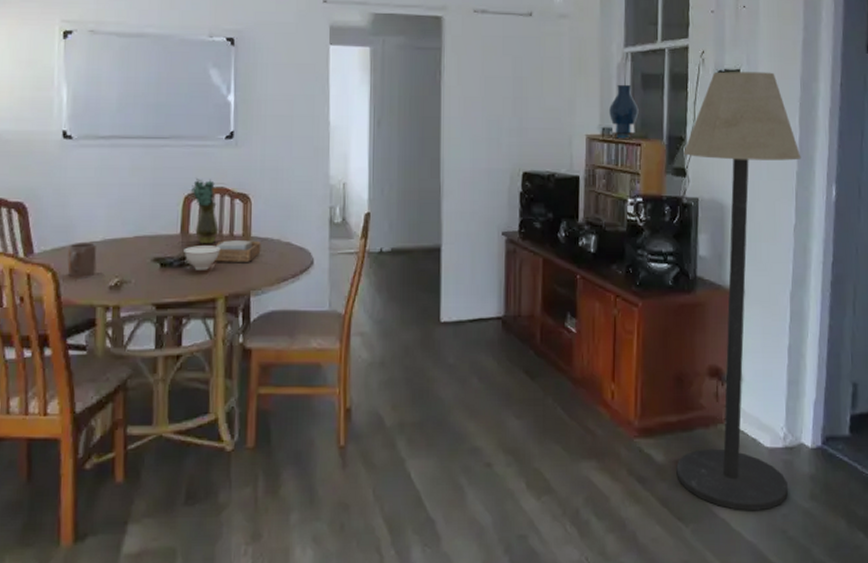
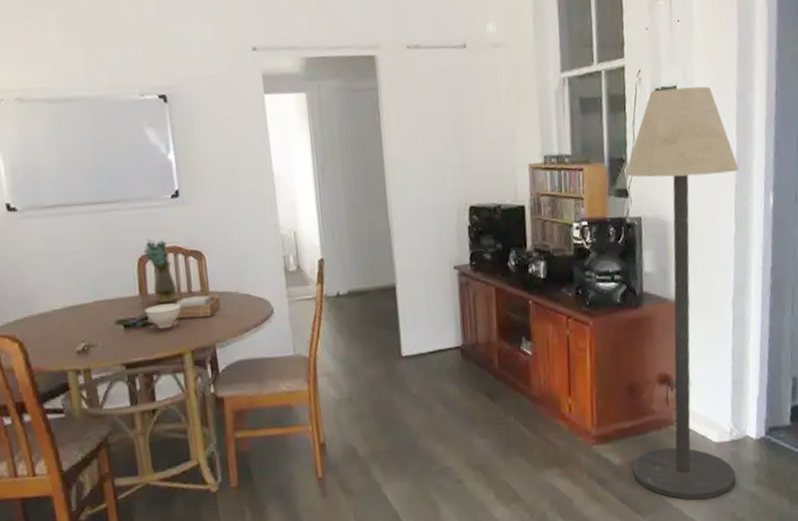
mug: present [67,241,97,277] -> none [30,310,62,346]
vase: present [608,84,639,139] -> none [549,110,579,166]

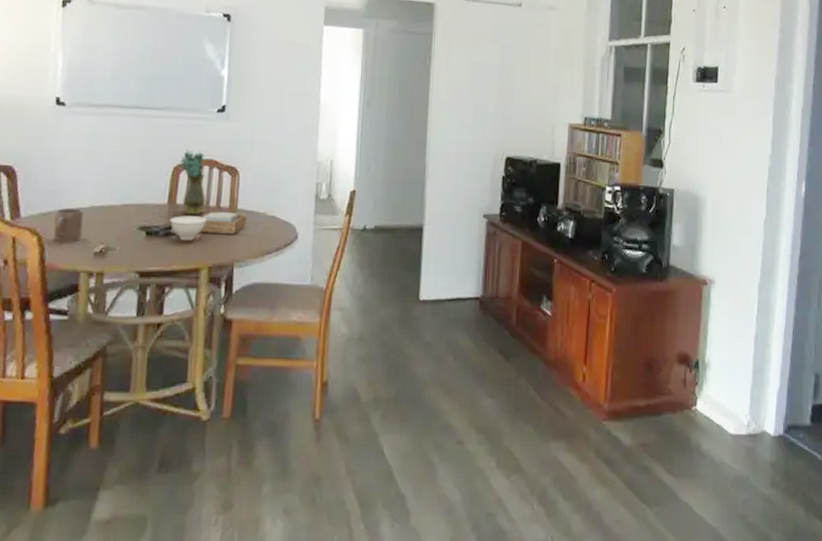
mug: none [30,310,62,346] -> present [53,207,84,242]
floor lamp: present [625,86,739,500] -> none [643,68,774,496]

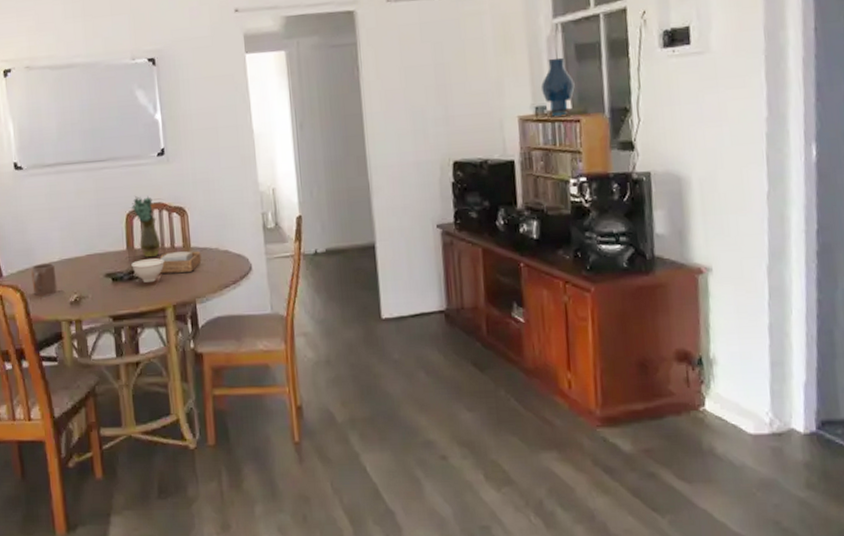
vase: none [591,76,620,129] -> present [540,57,575,117]

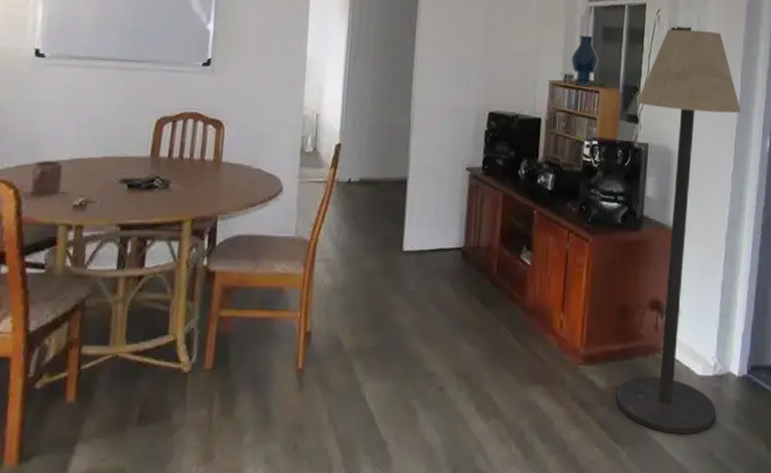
vase: present [131,195,161,258] -> none [163,102,190,168]
bowl: present [131,258,164,282] -> none [152,168,191,193]
napkin holder: present [160,251,202,274] -> none [184,164,232,188]
floor lamp: none [629,25,779,501] -> present [616,29,741,435]

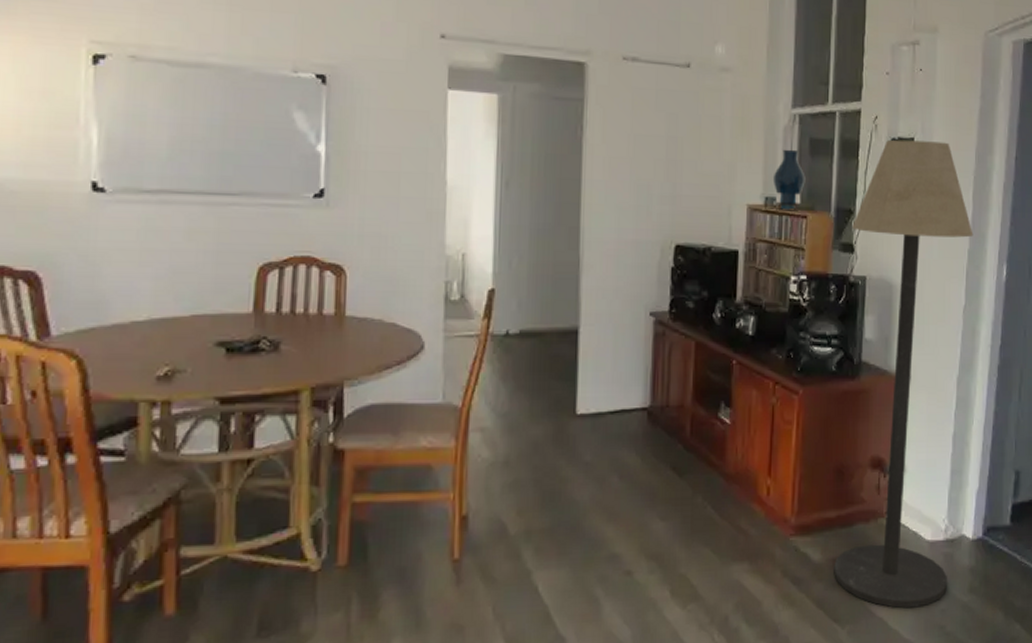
mug: present [30,160,63,195] -> none [98,321,140,365]

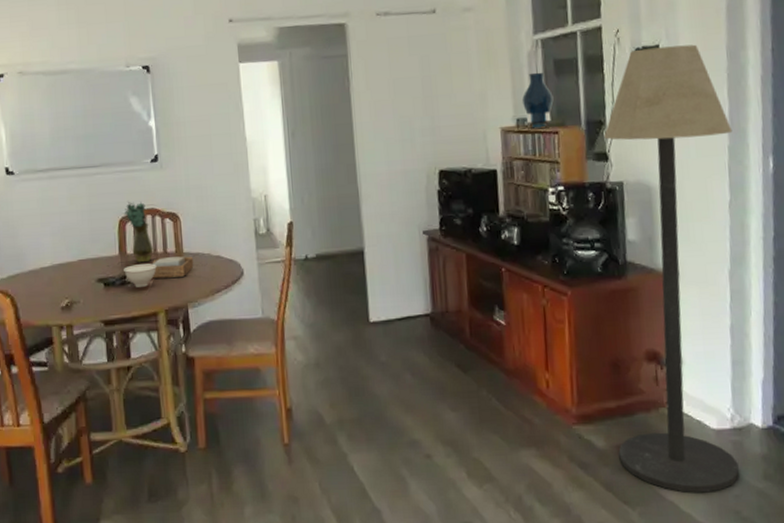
bowl: none [257,327,306,356] -> present [124,263,157,287]
vase: none [266,244,304,325] -> present [124,201,153,263]
napkin holder: none [298,320,359,348] -> present [152,256,194,279]

